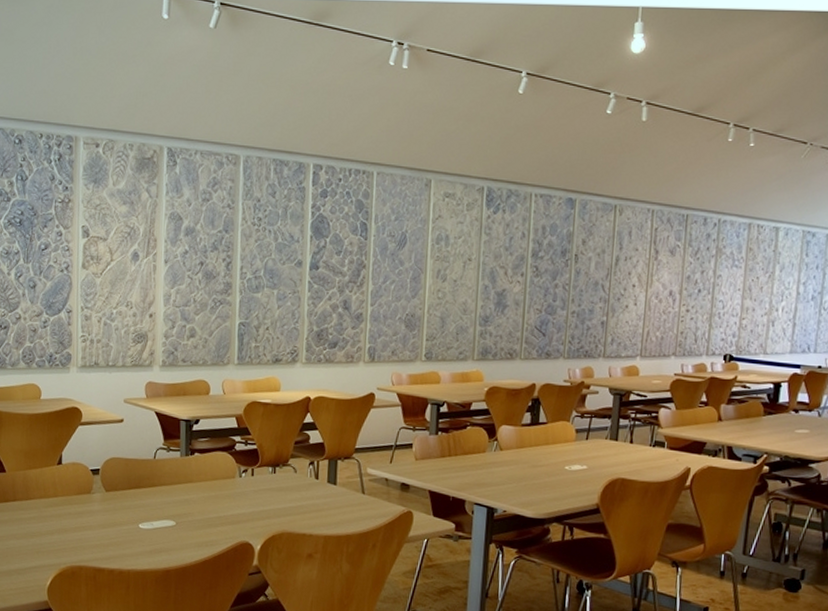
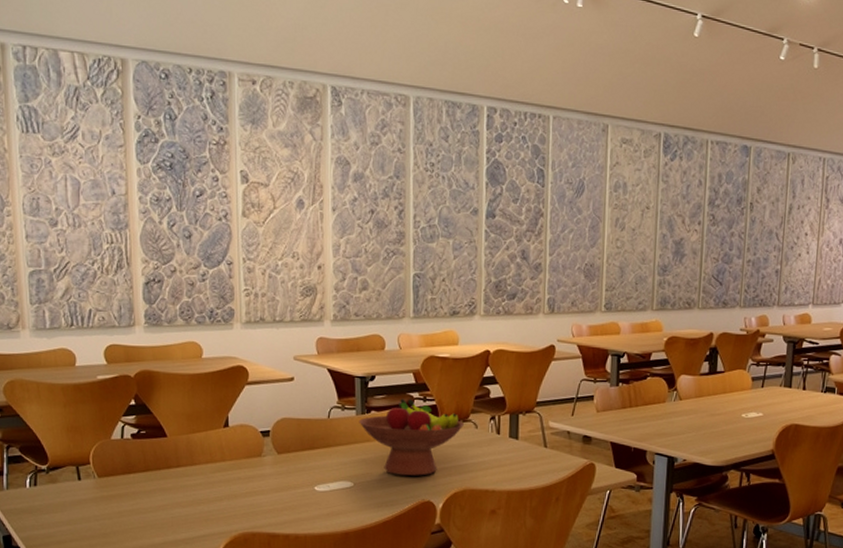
fruit bowl: none [182,441,284,518] -> present [359,398,465,476]

